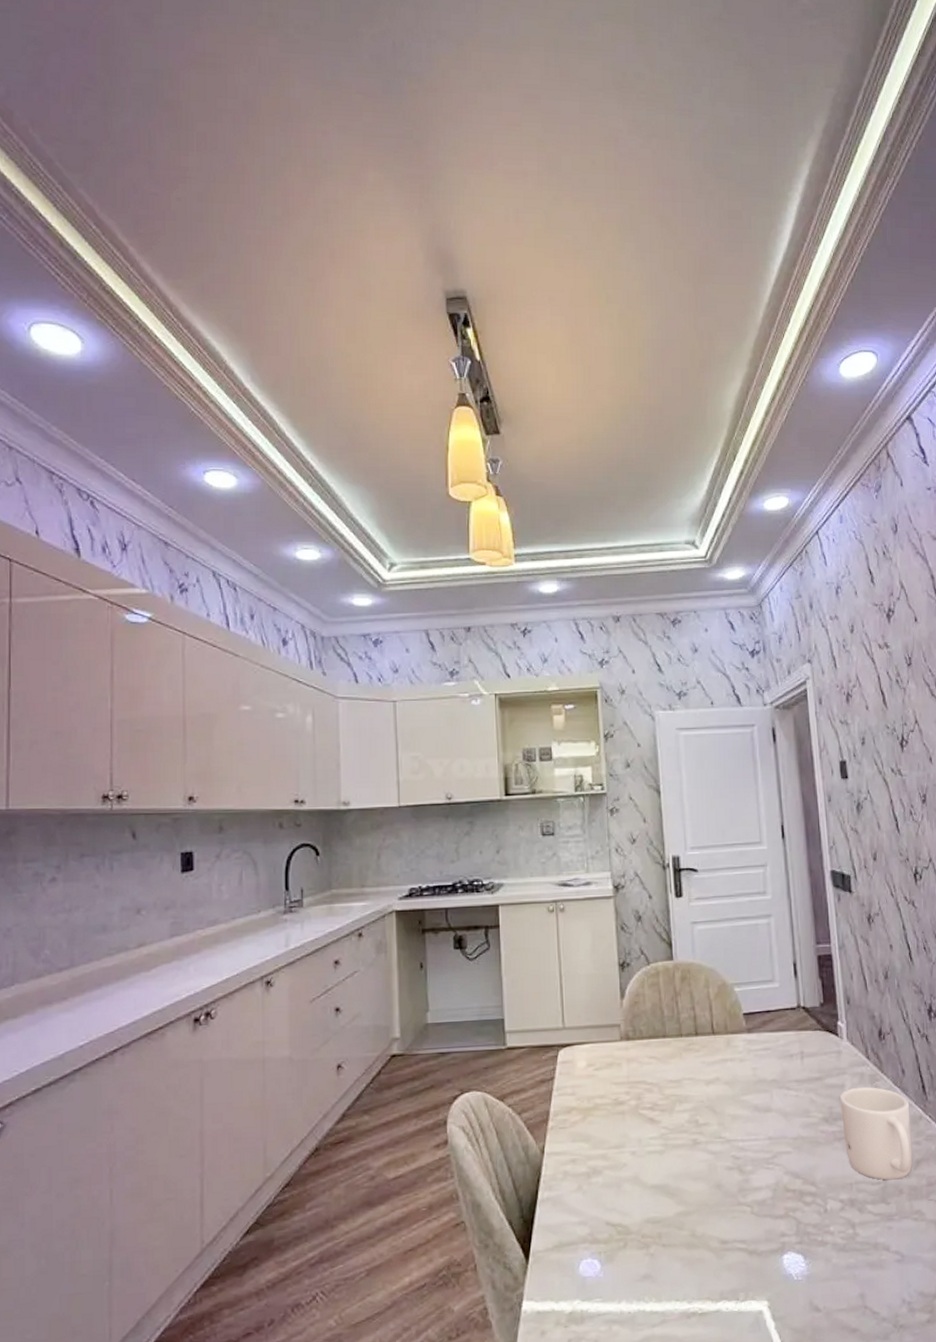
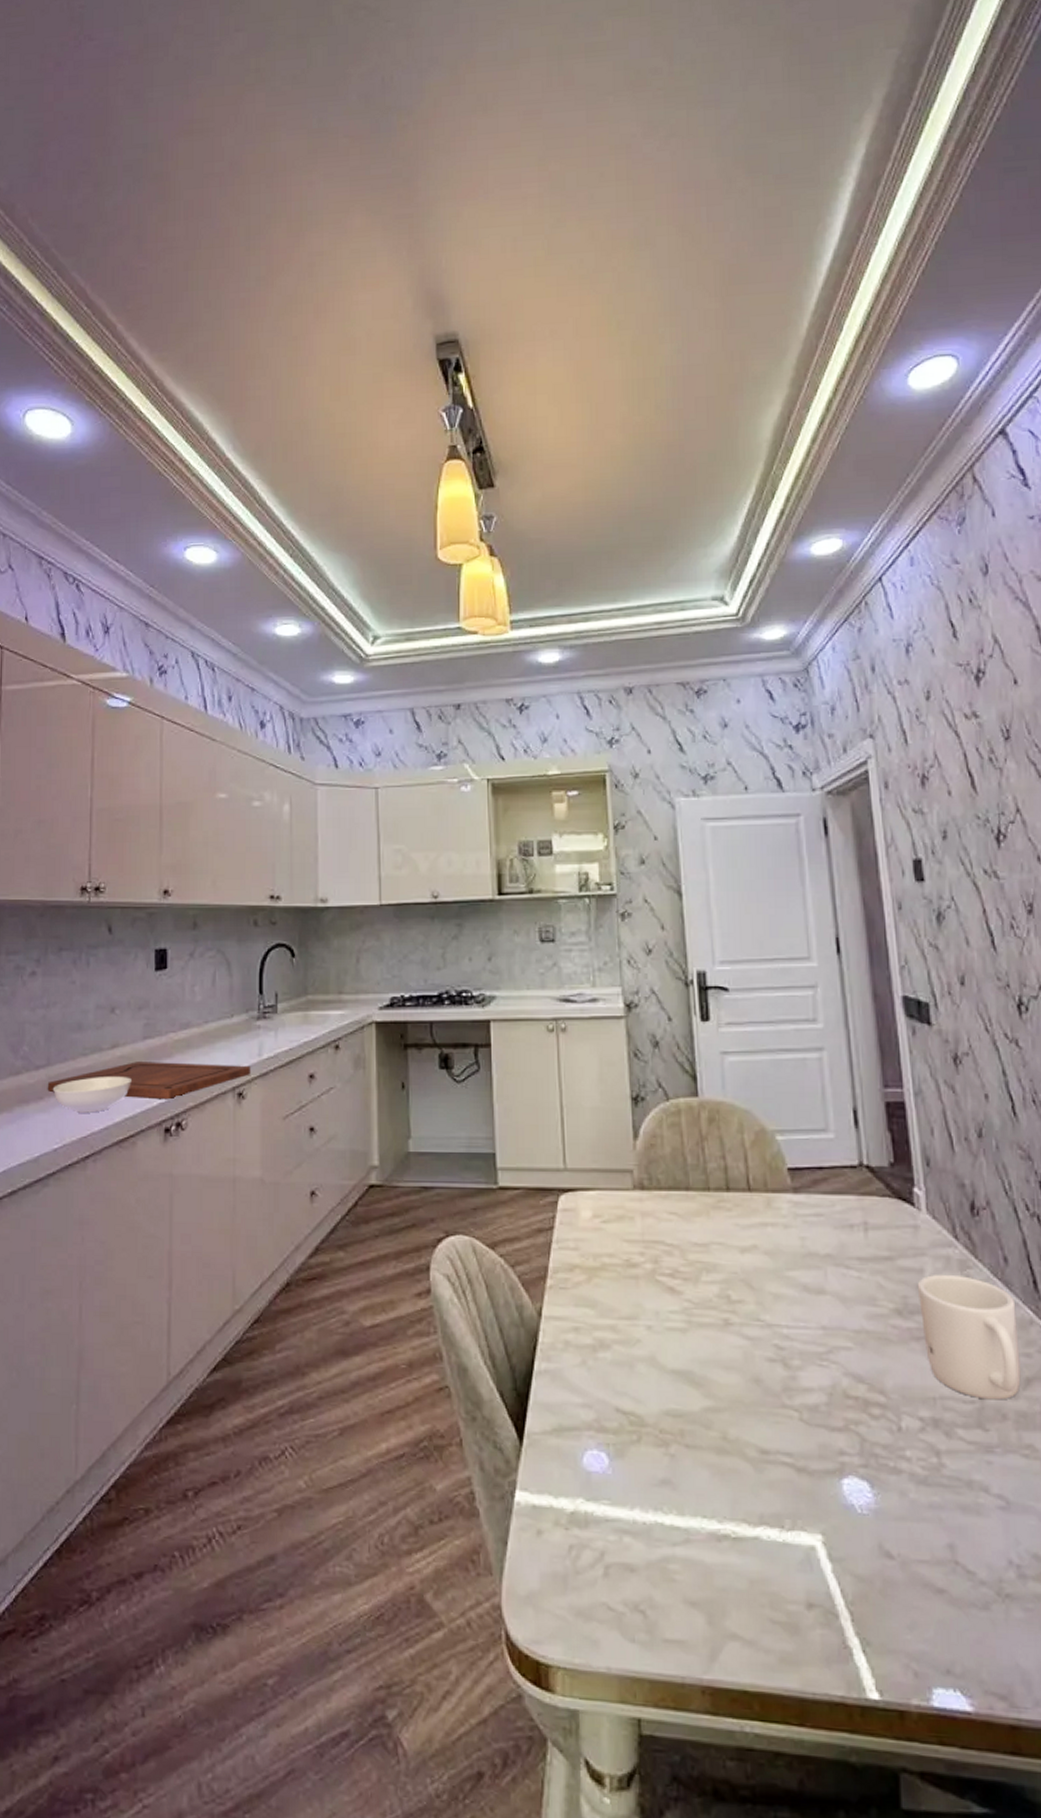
cutting board: none [72,956,279,992] -> present [48,1062,251,1100]
bowl: none [76,972,161,1010] -> present [52,1075,133,1113]

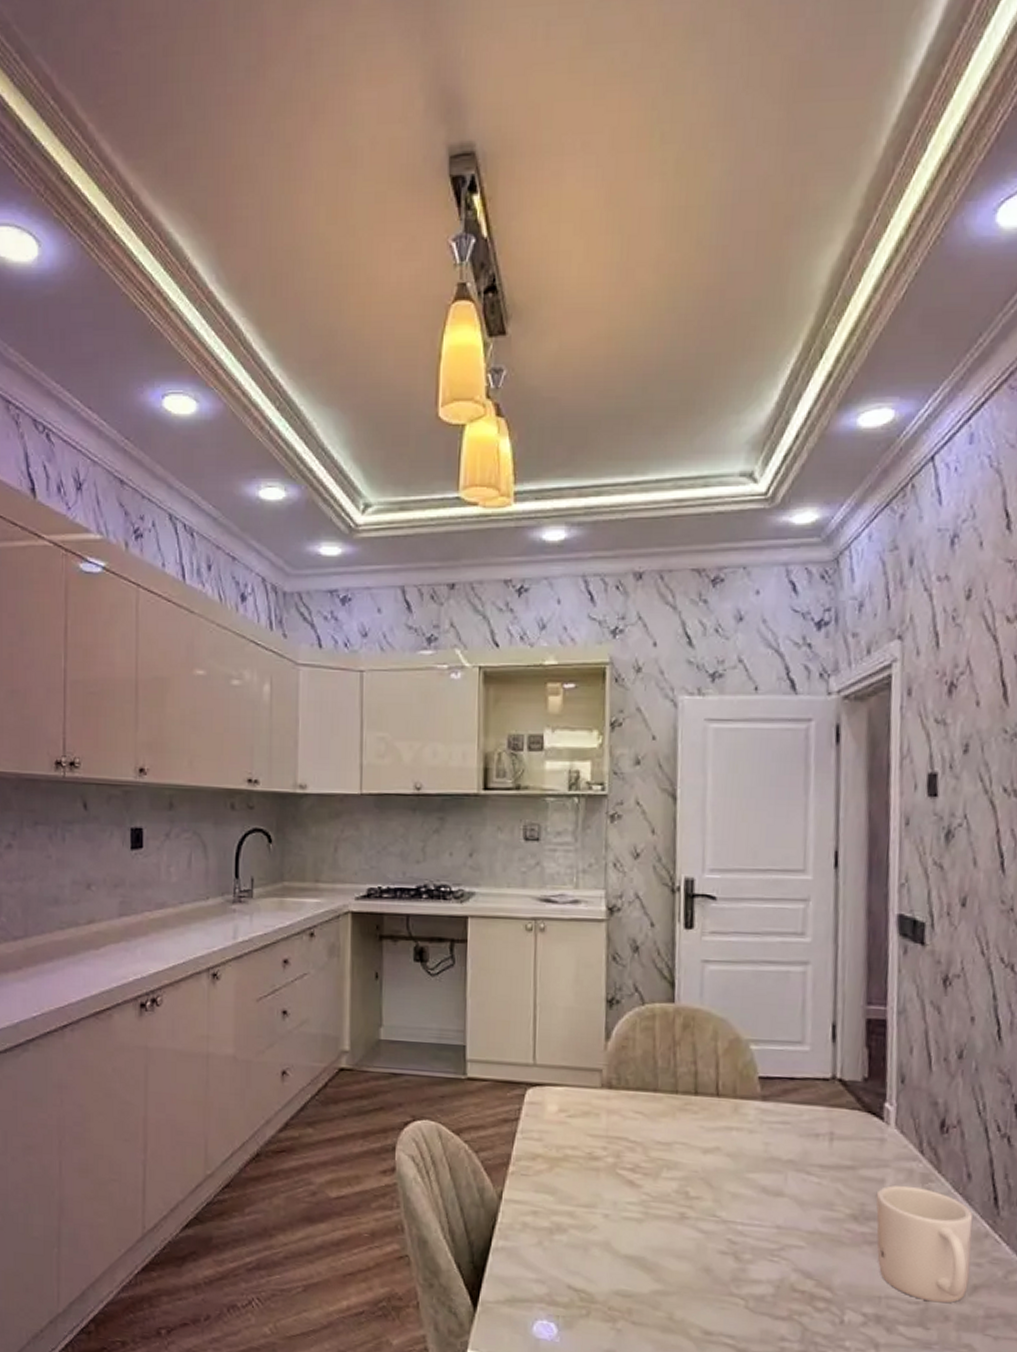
cutting board: present [48,1062,251,1100] -> none [26,938,226,976]
bowl: present [52,1075,133,1113] -> none [30,950,109,985]

